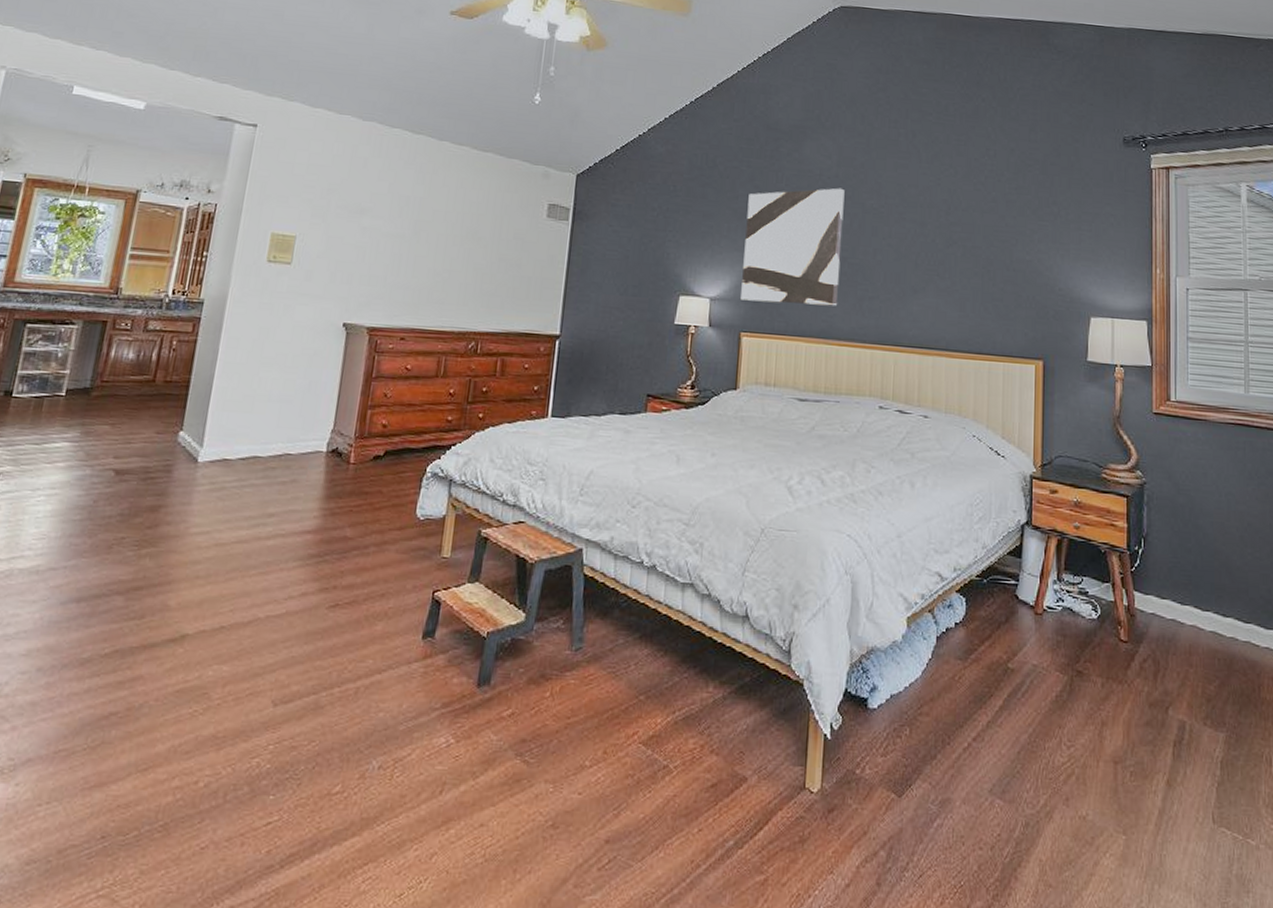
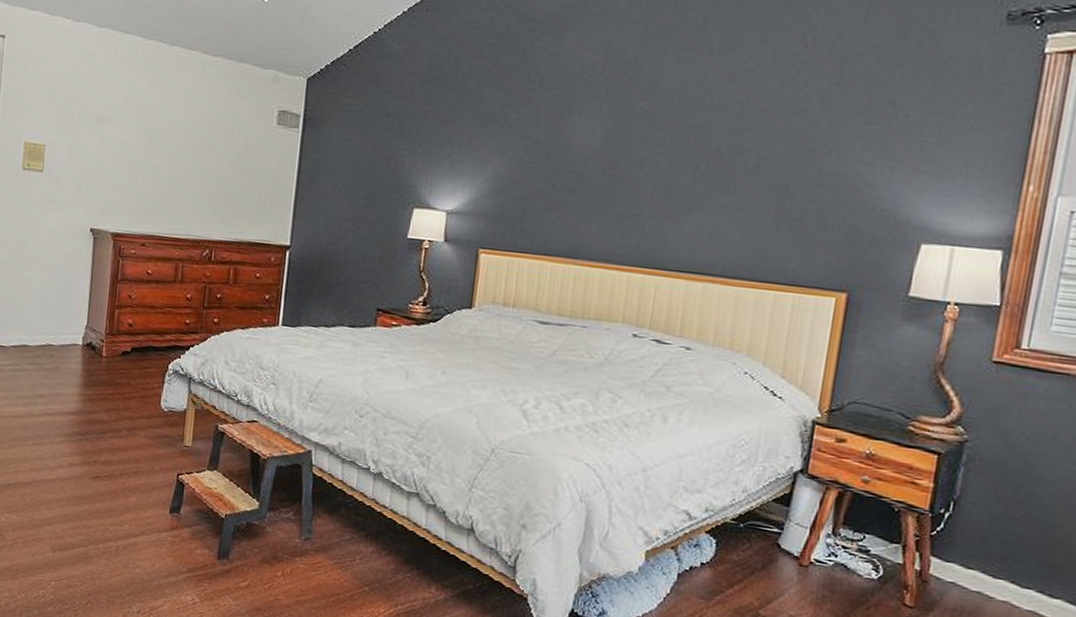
wall art: present [741,188,845,306] -> none [480,87,611,224]

